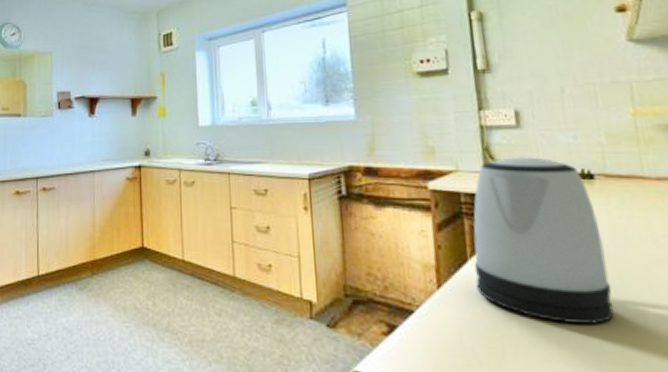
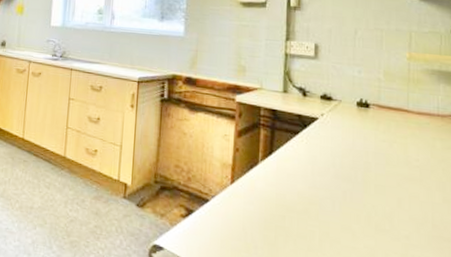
kettle: present [473,157,615,324] -> none [262,83,369,225]

